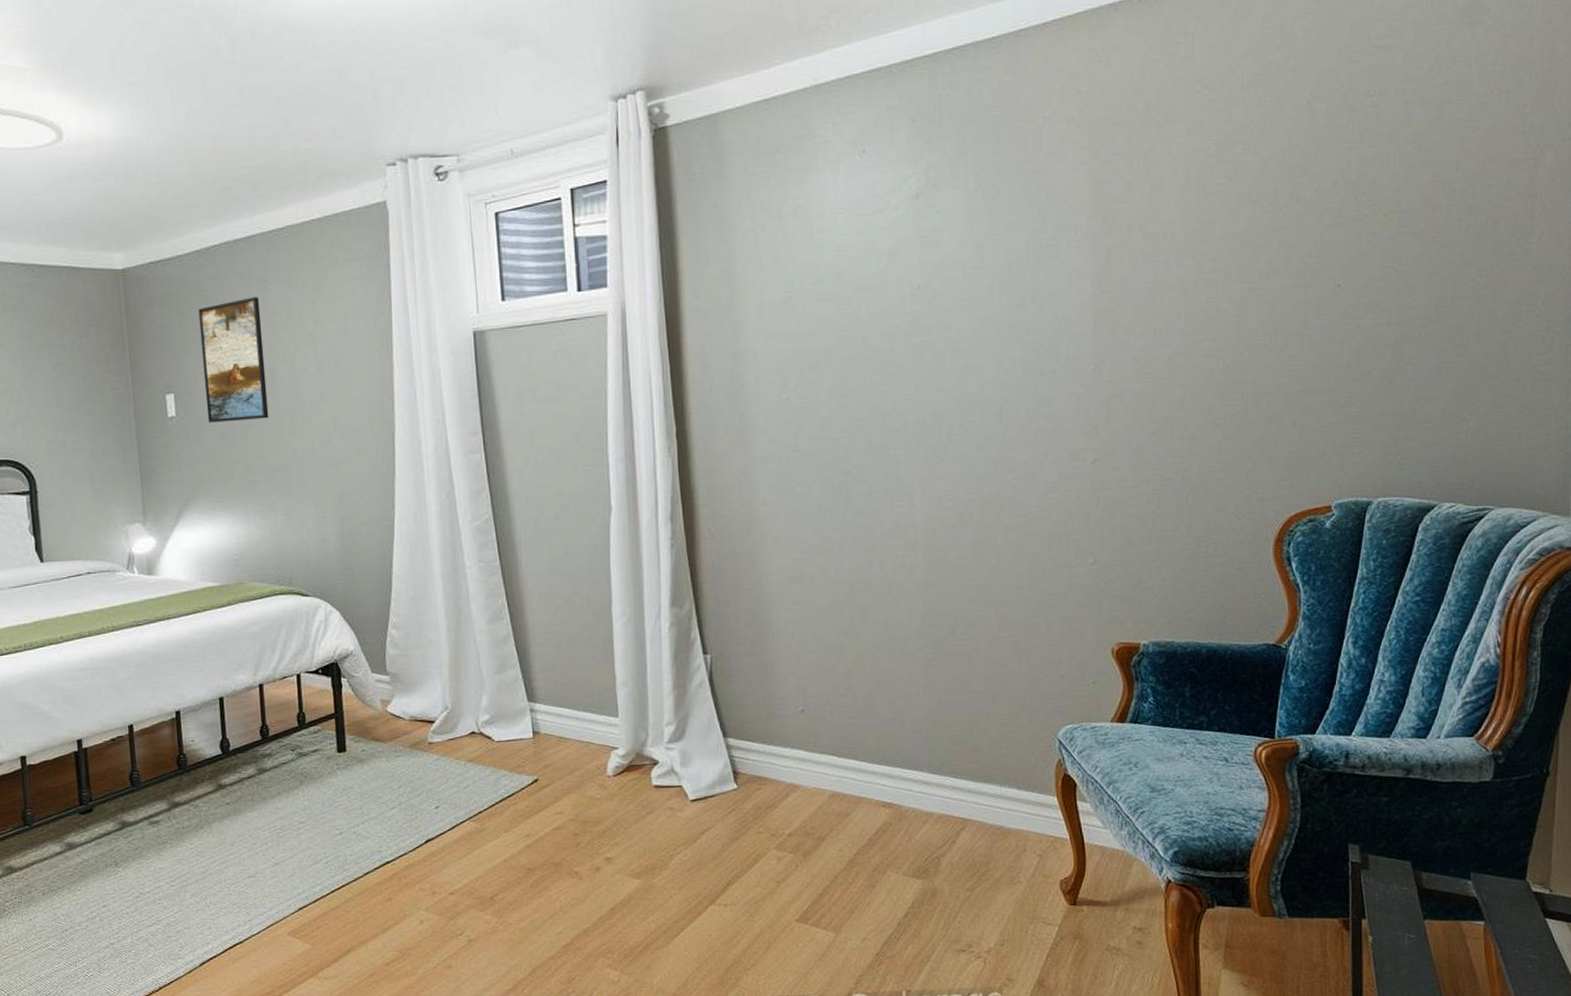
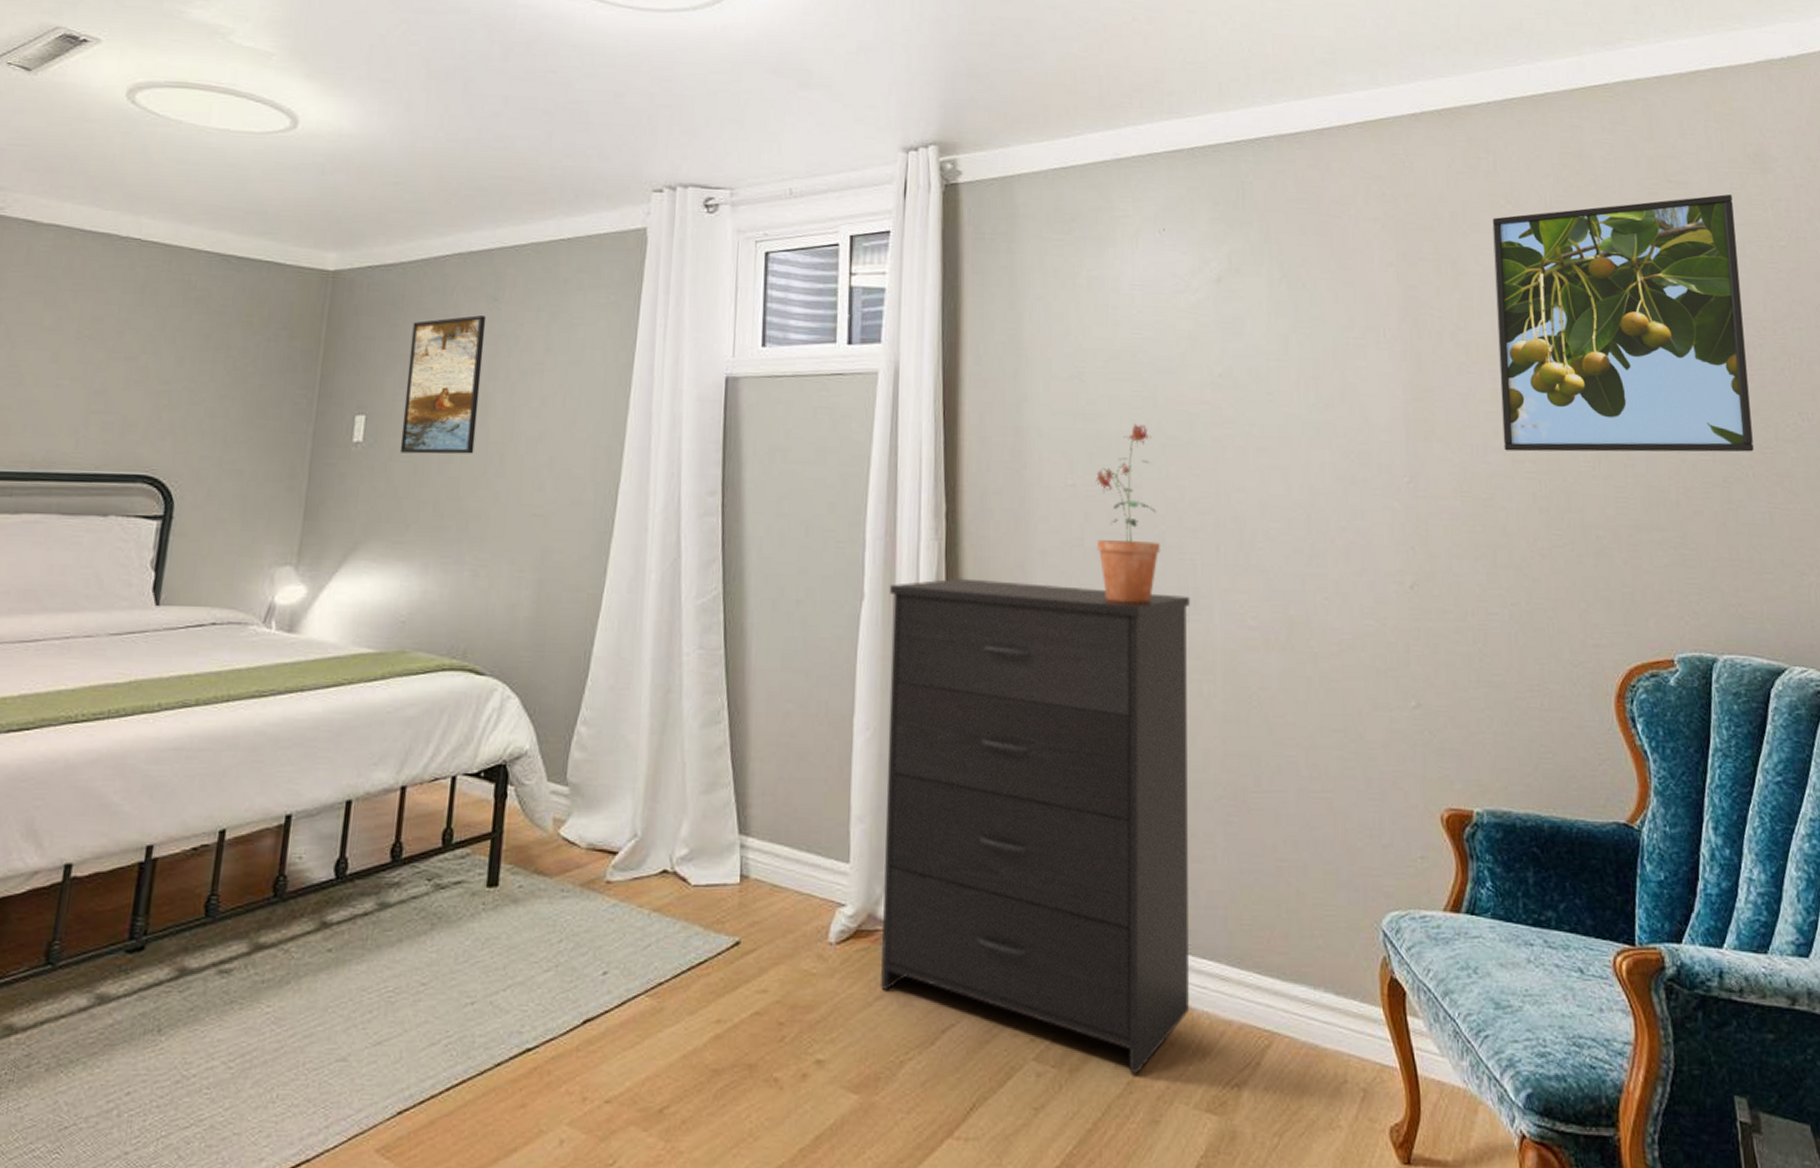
dresser: none [632,486,898,855] -> present [881,578,1191,1075]
potted plant: none [807,339,868,497] -> present [1095,423,1161,604]
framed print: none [1185,53,1436,332] -> present [1492,194,1754,453]

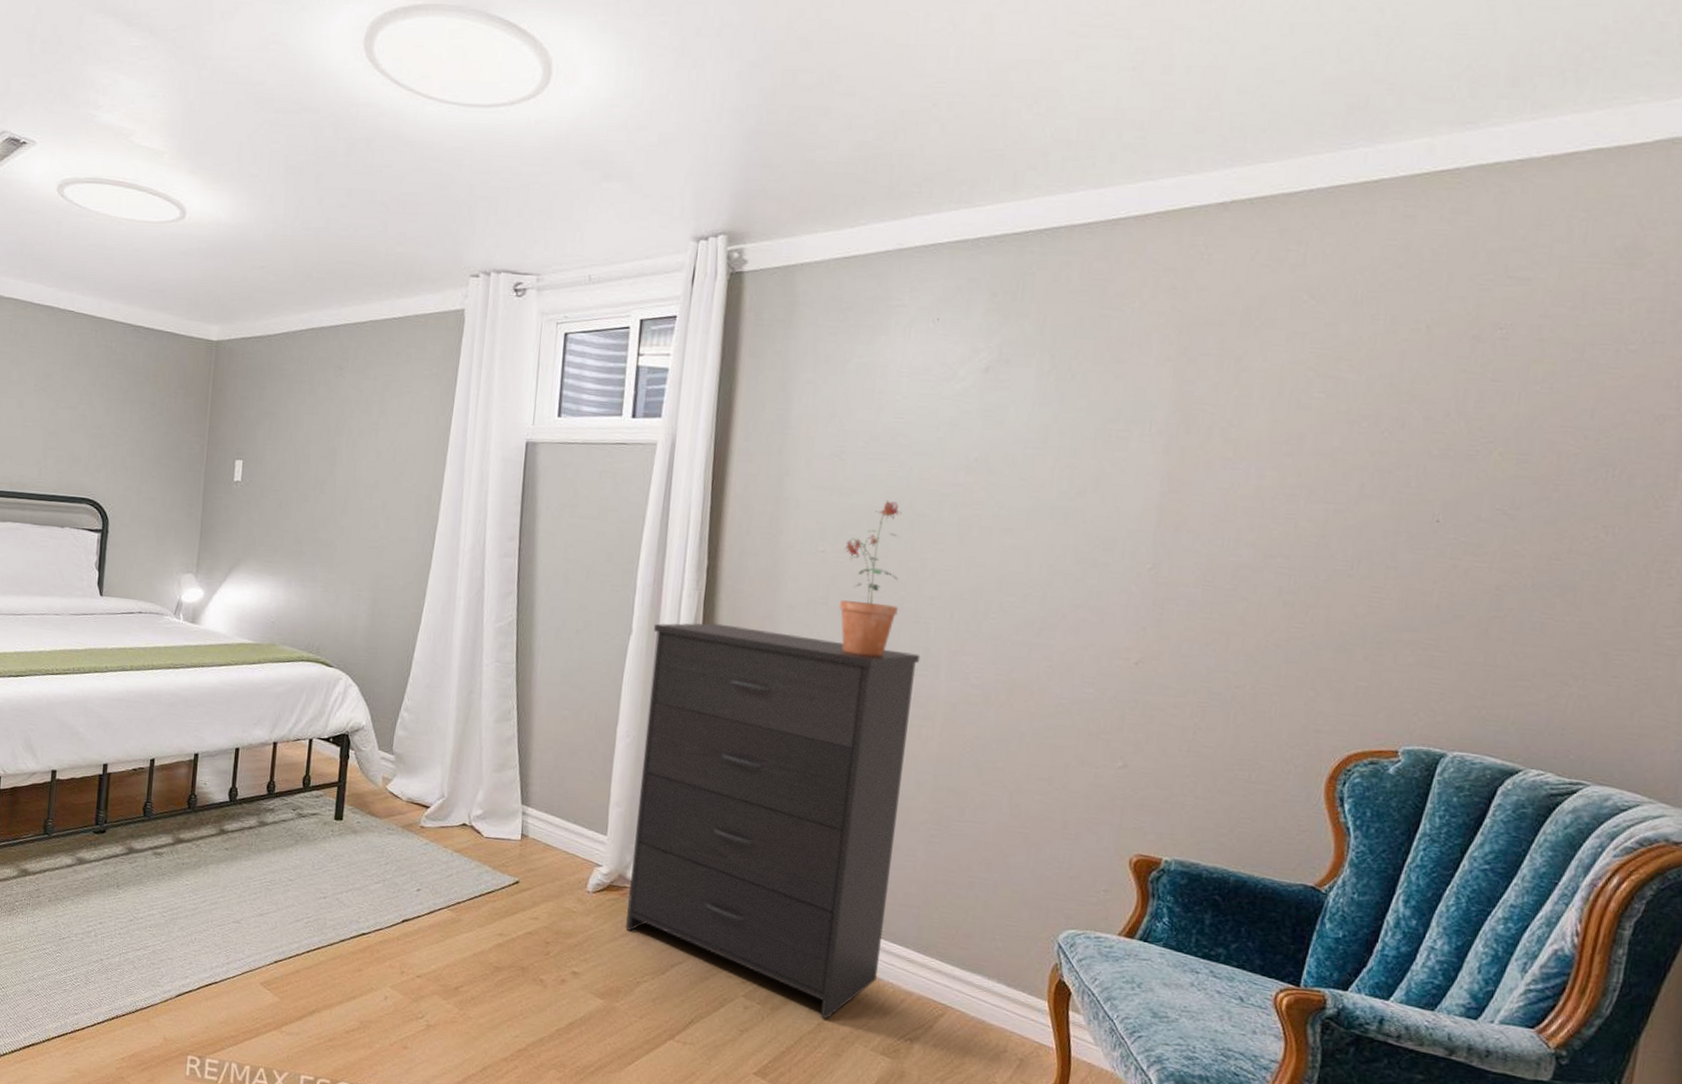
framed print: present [399,315,487,454] -> none [268,381,334,496]
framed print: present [1492,194,1754,453] -> none [1257,291,1583,563]

